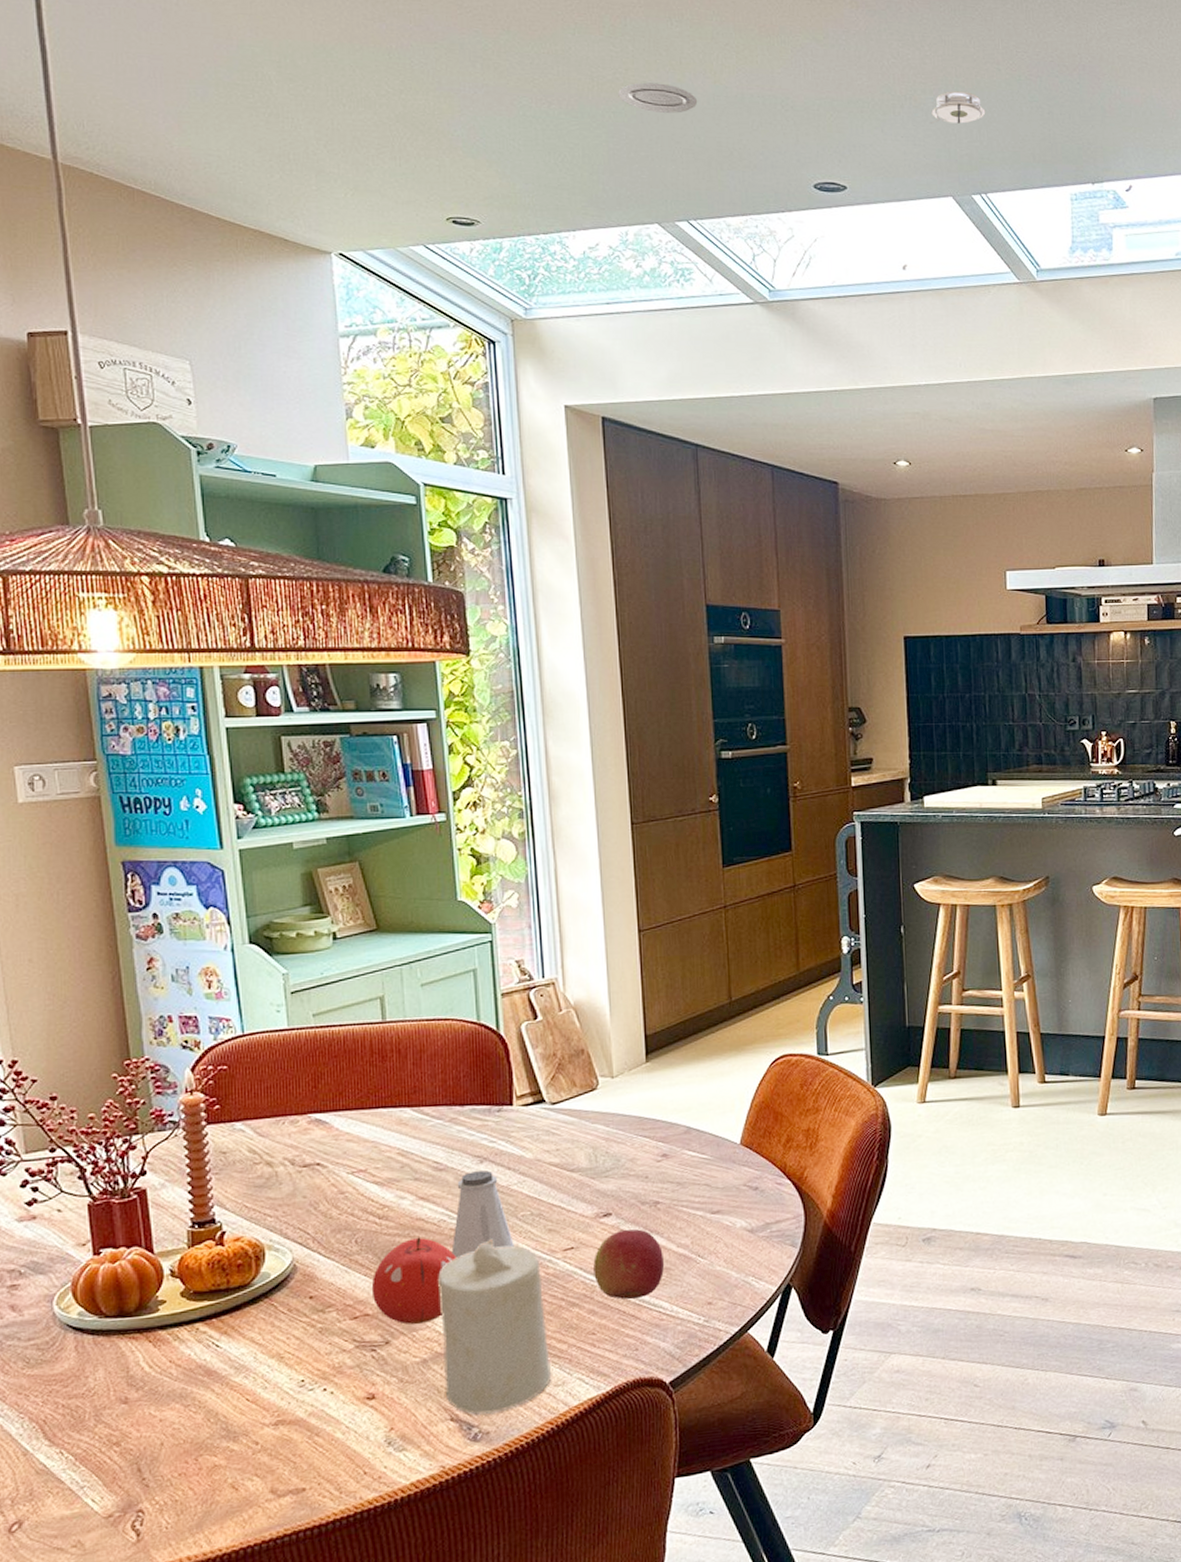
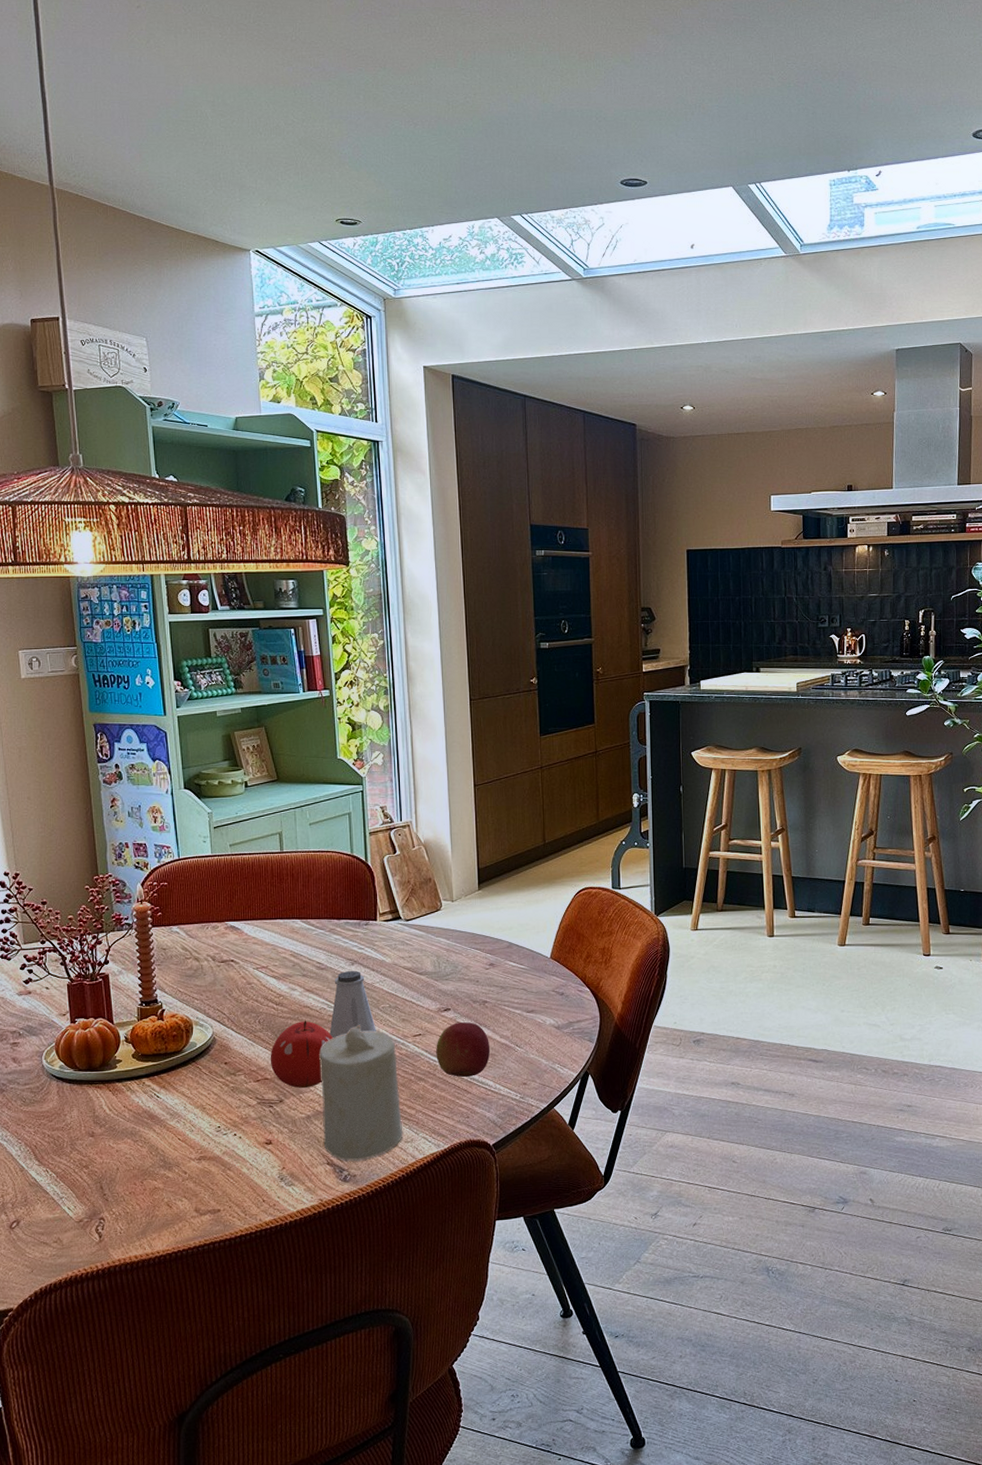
recessed light: present [618,82,698,113] -> none [468,104,530,128]
smoke detector: present [931,91,986,124] -> none [716,99,761,126]

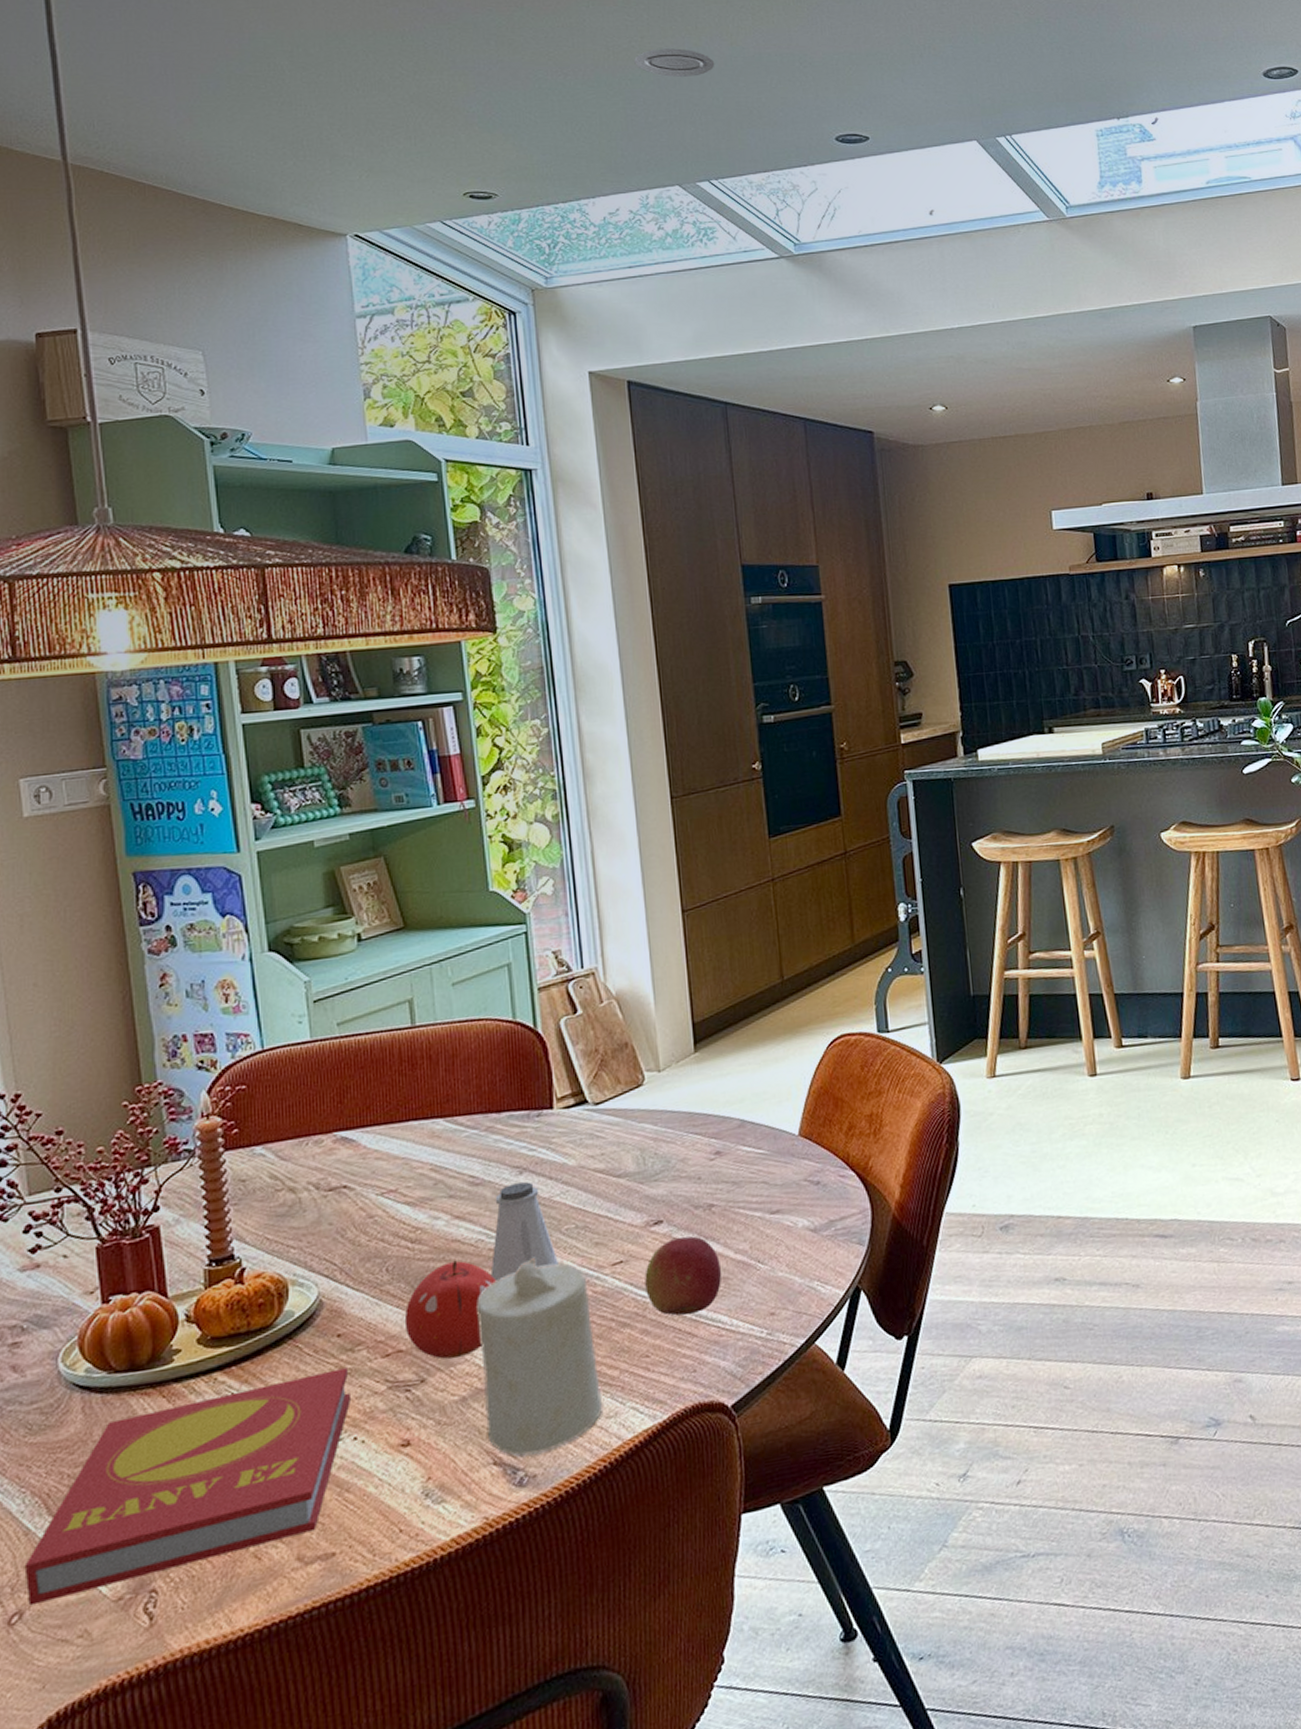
book: none [20,1086,232,1218] -> present [24,1368,350,1606]
recessed light: none [468,104,530,128] -> present [634,48,715,77]

